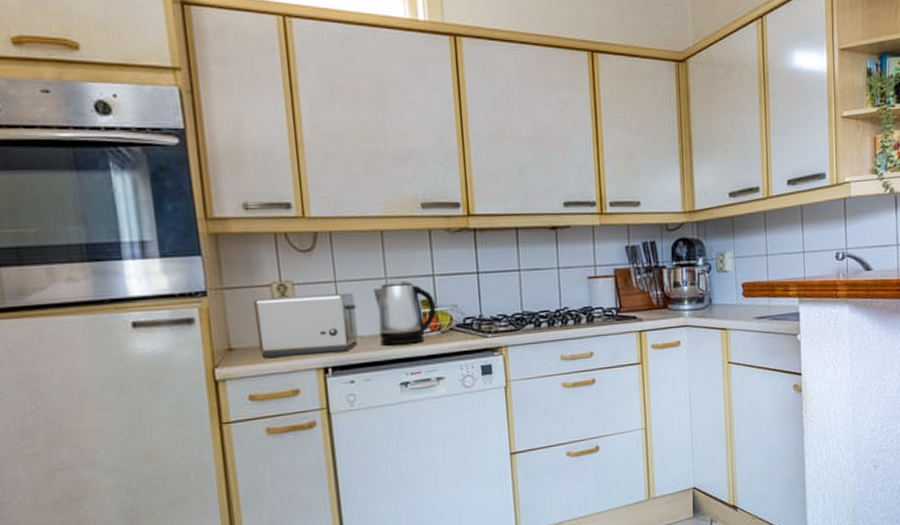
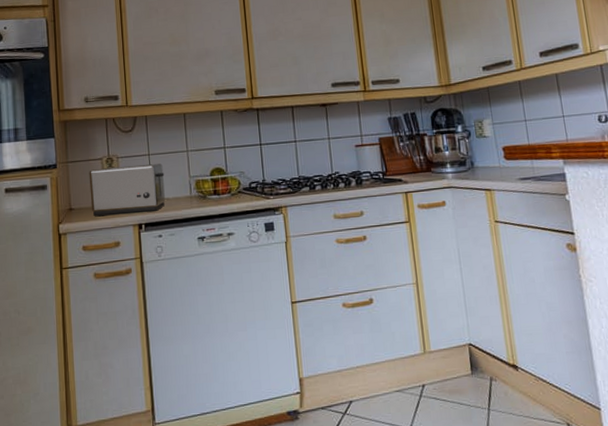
kettle: present [373,280,436,346] -> none [177,152,227,207]

